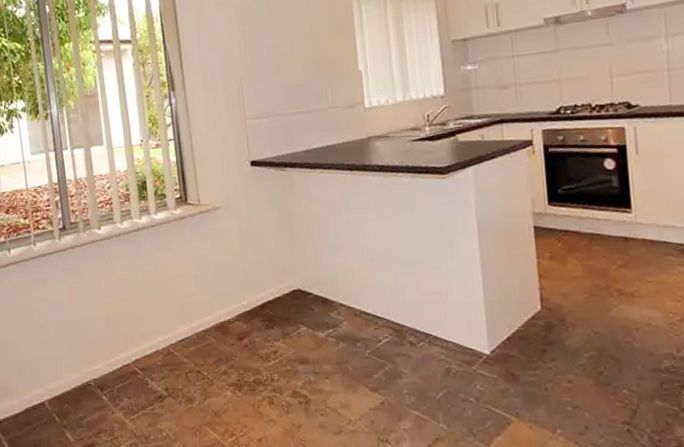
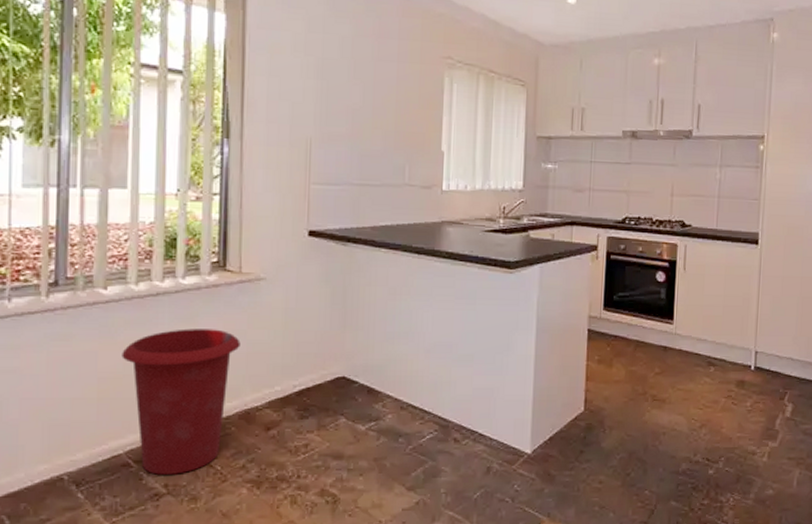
waste bin: none [118,255,208,380] -> present [122,329,241,475]

